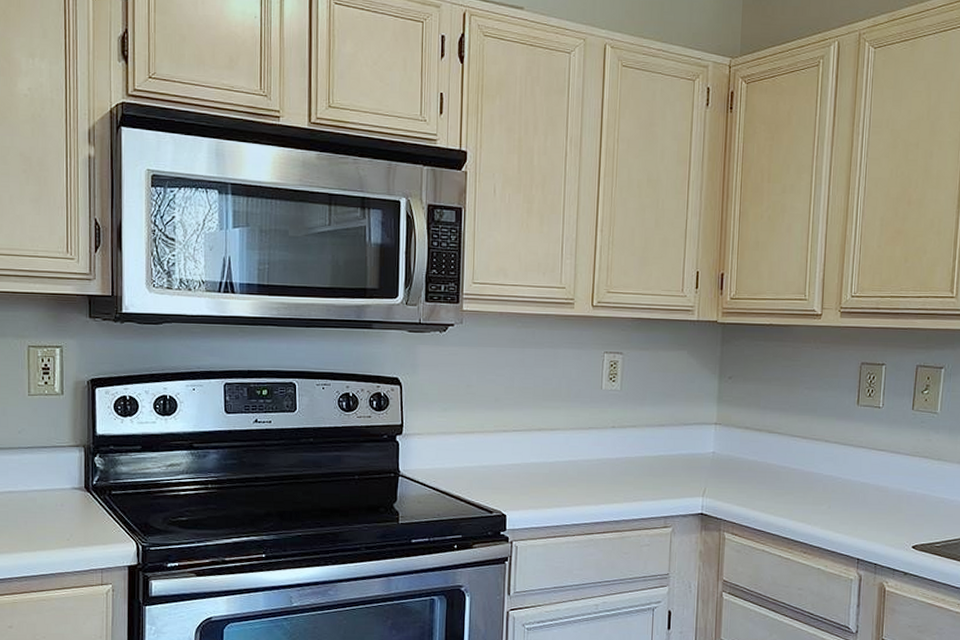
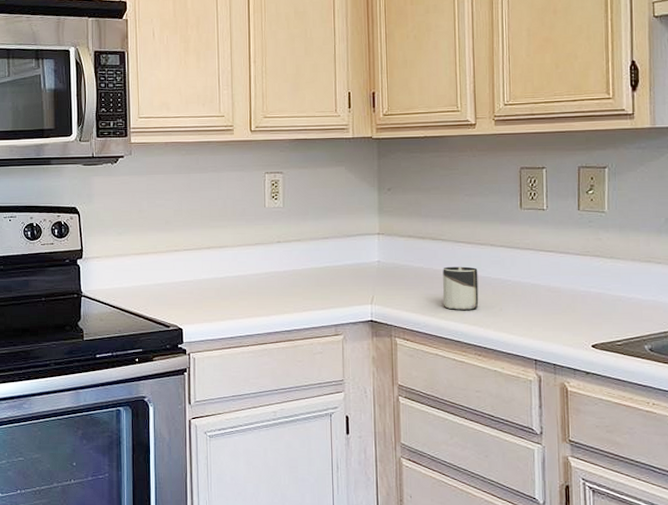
cup: none [774,461,811,506] -> present [443,266,479,310]

